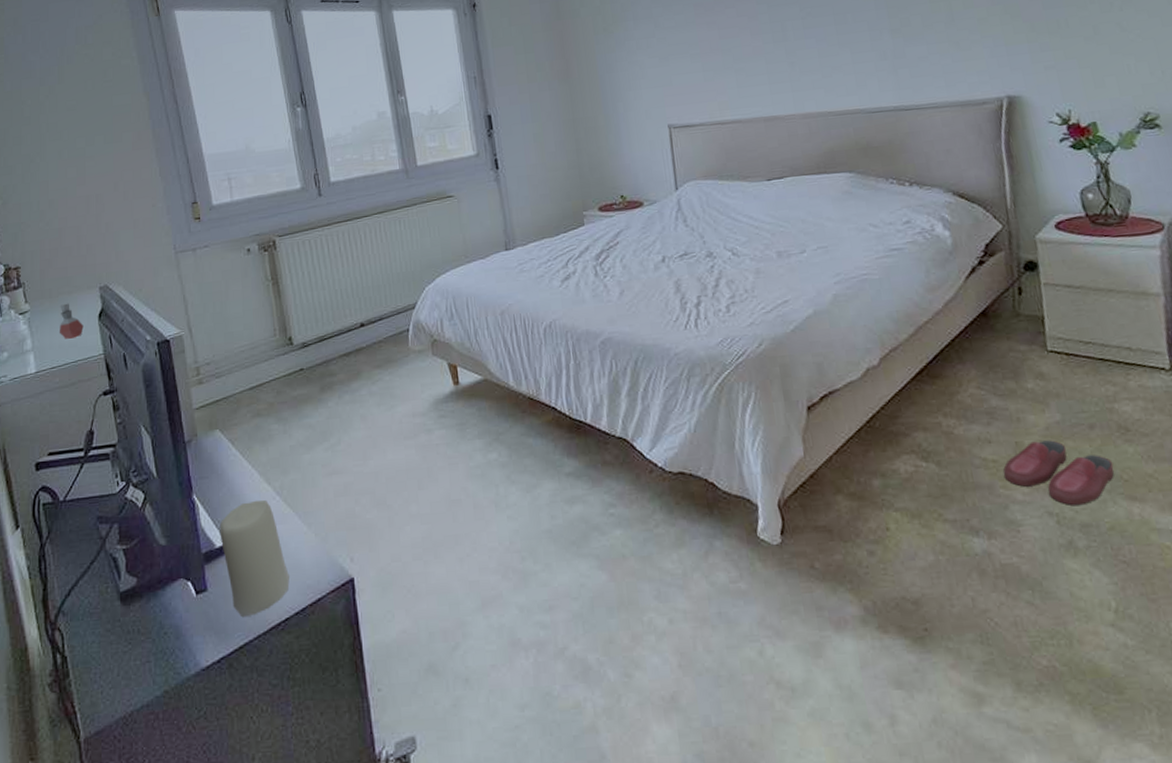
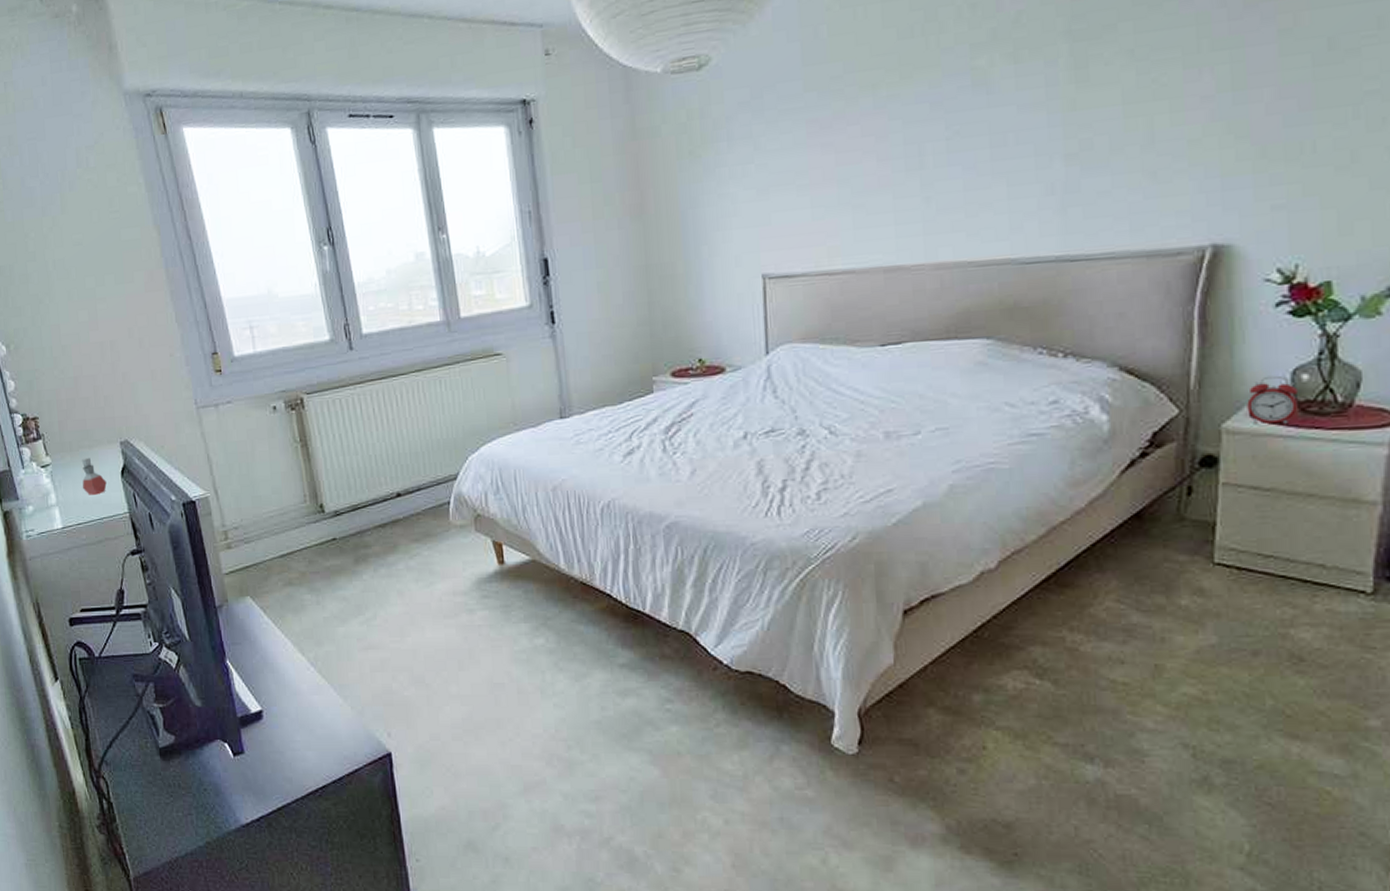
candle: present [219,500,290,618] -> none [254,669,326,782]
slippers: present [1003,440,1114,506] -> none [1134,665,1276,740]
alarm clock: none [1051,195,1089,234] -> present [1247,375,1299,424]

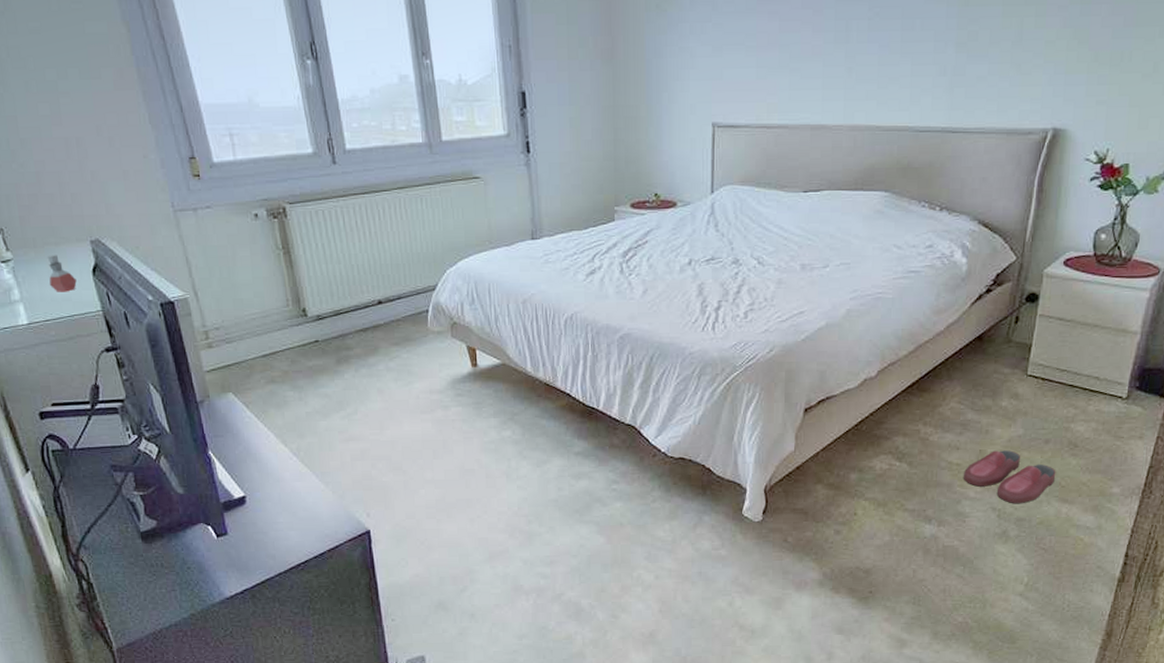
slippers: none [1134,665,1276,740] -> present [963,450,1056,504]
alarm clock: present [1247,375,1299,424] -> none [1062,234,1098,271]

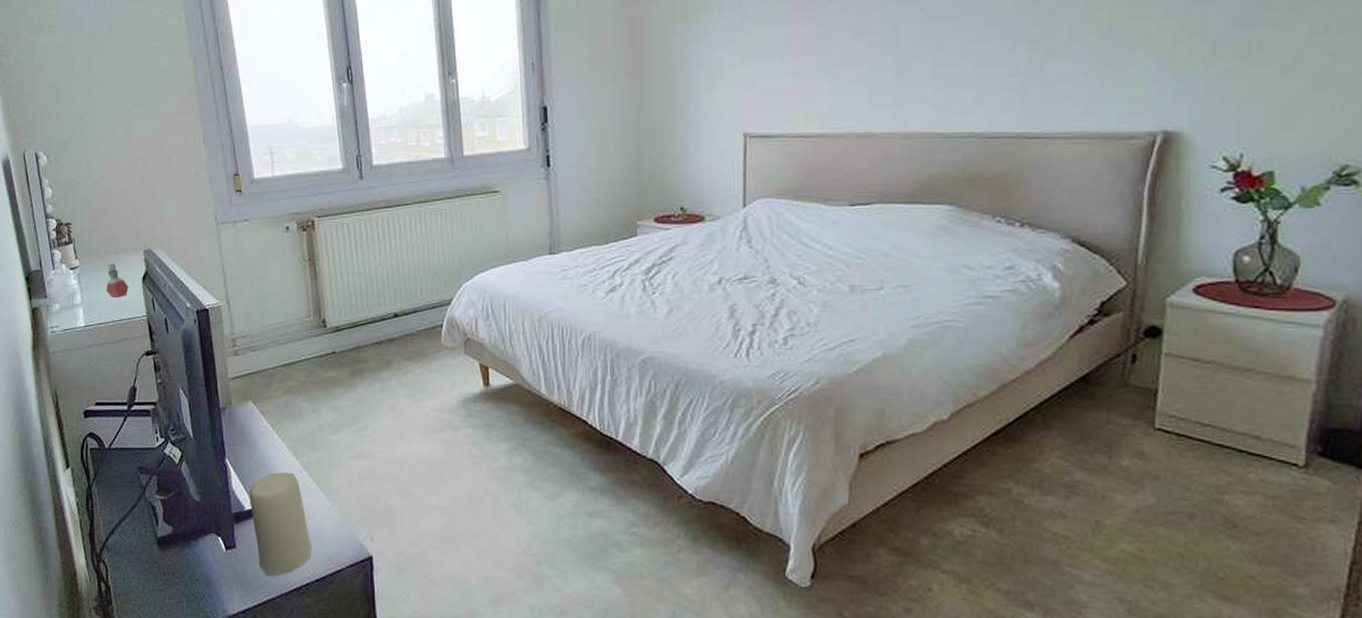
candle: none [237,459,308,558] -> present [249,471,312,577]
slippers: present [963,450,1056,504] -> none [1074,523,1209,597]

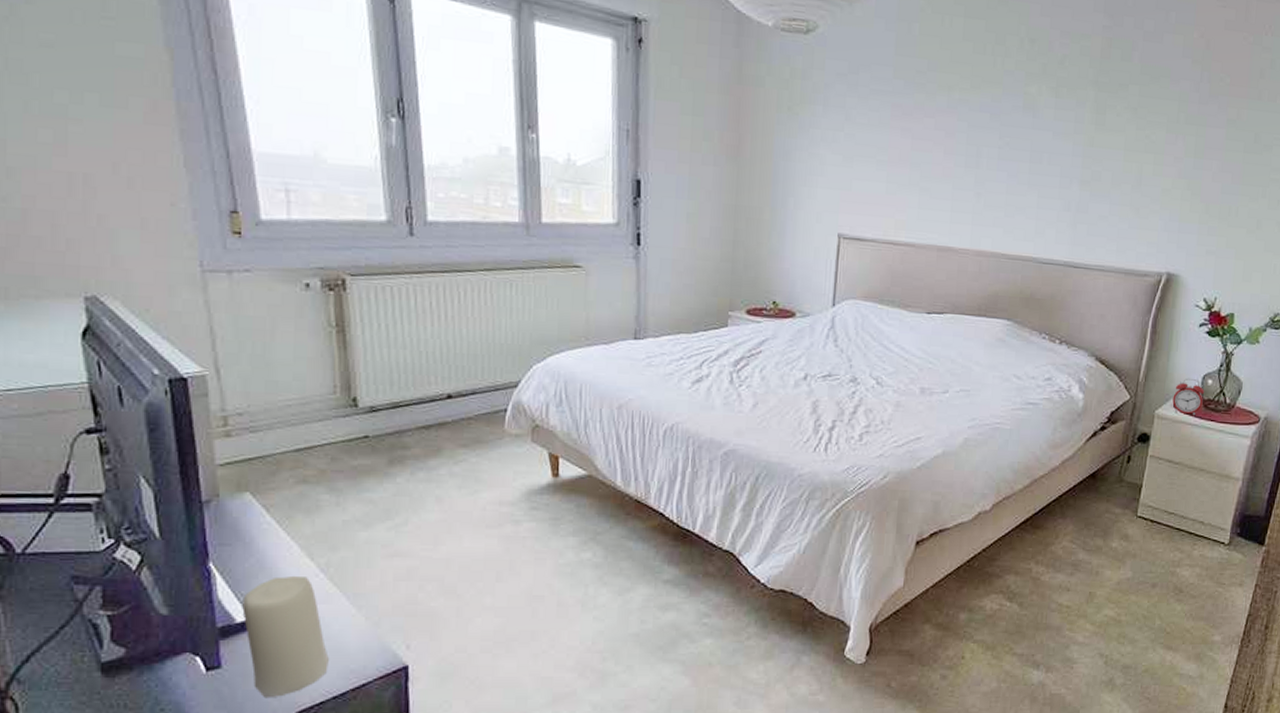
perfume bottle: present [107,263,129,298] -> none [20,310,58,357]
alarm clock: none [1191,255,1240,301] -> present [1172,378,1205,415]

